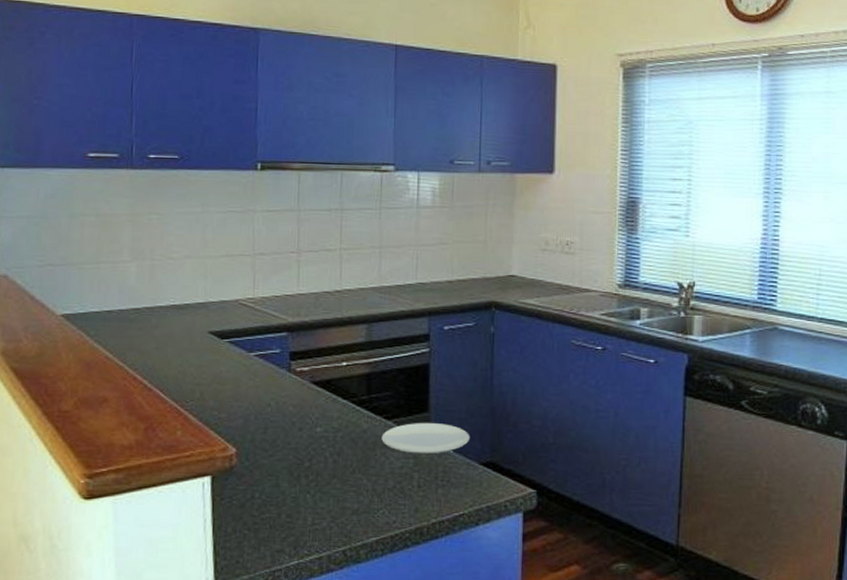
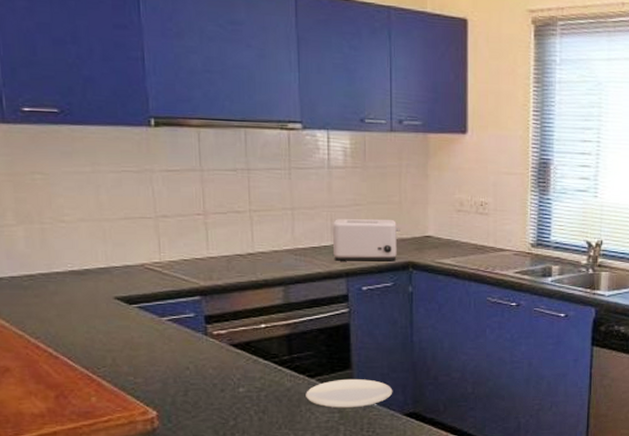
toaster: none [416,257,485,301] -> present [332,219,400,262]

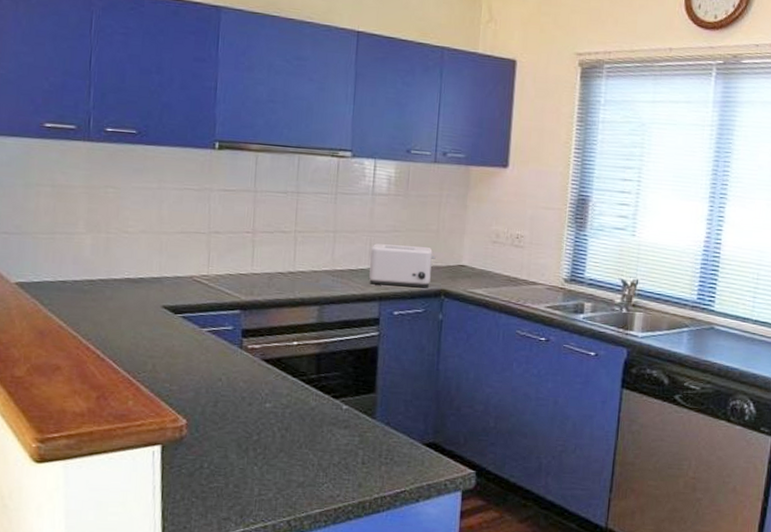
plate: present [306,378,393,409] -> none [329,402,415,433]

